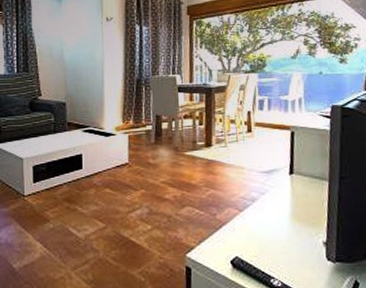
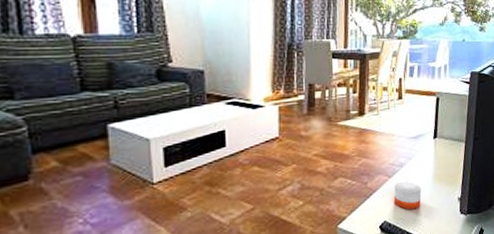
candle: none [245,216,278,249] -> present [394,180,422,210]

